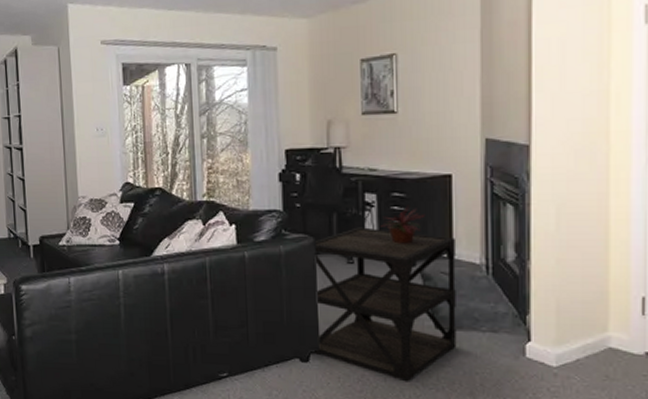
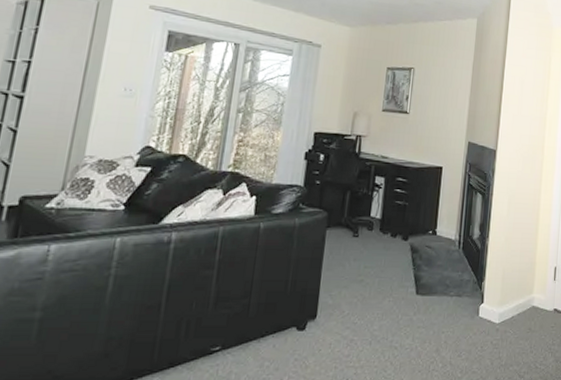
side table: present [310,227,457,382] -> none [308,205,439,344]
potted plant: present [381,205,426,244] -> none [385,189,420,221]

